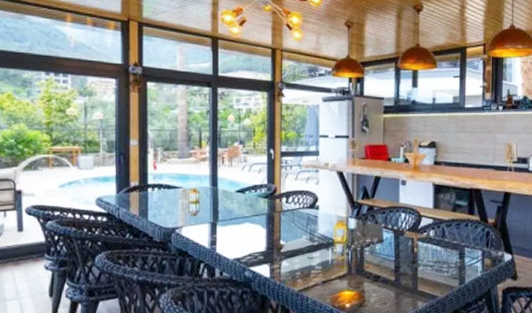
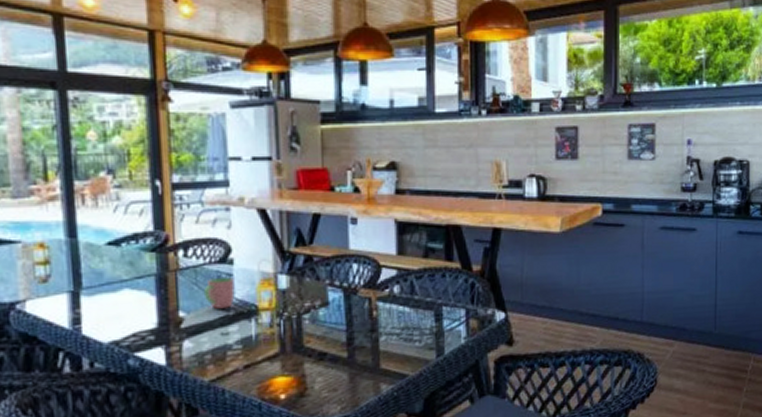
cup: none [297,219,319,240] -> present [203,278,235,309]

